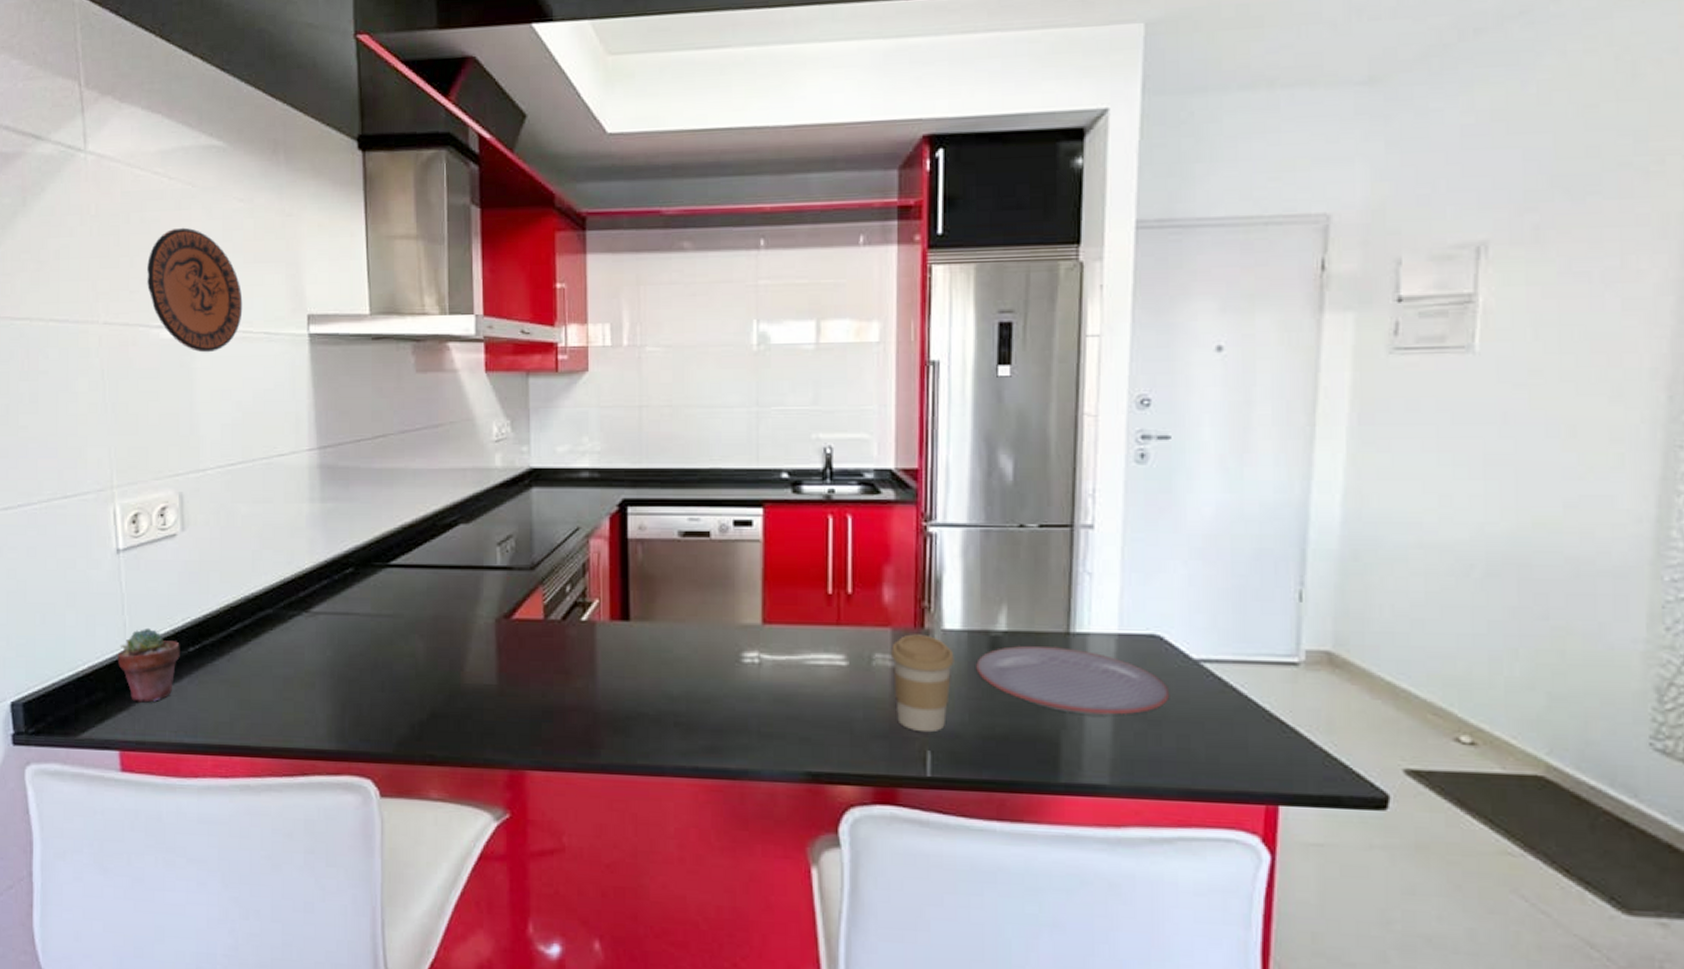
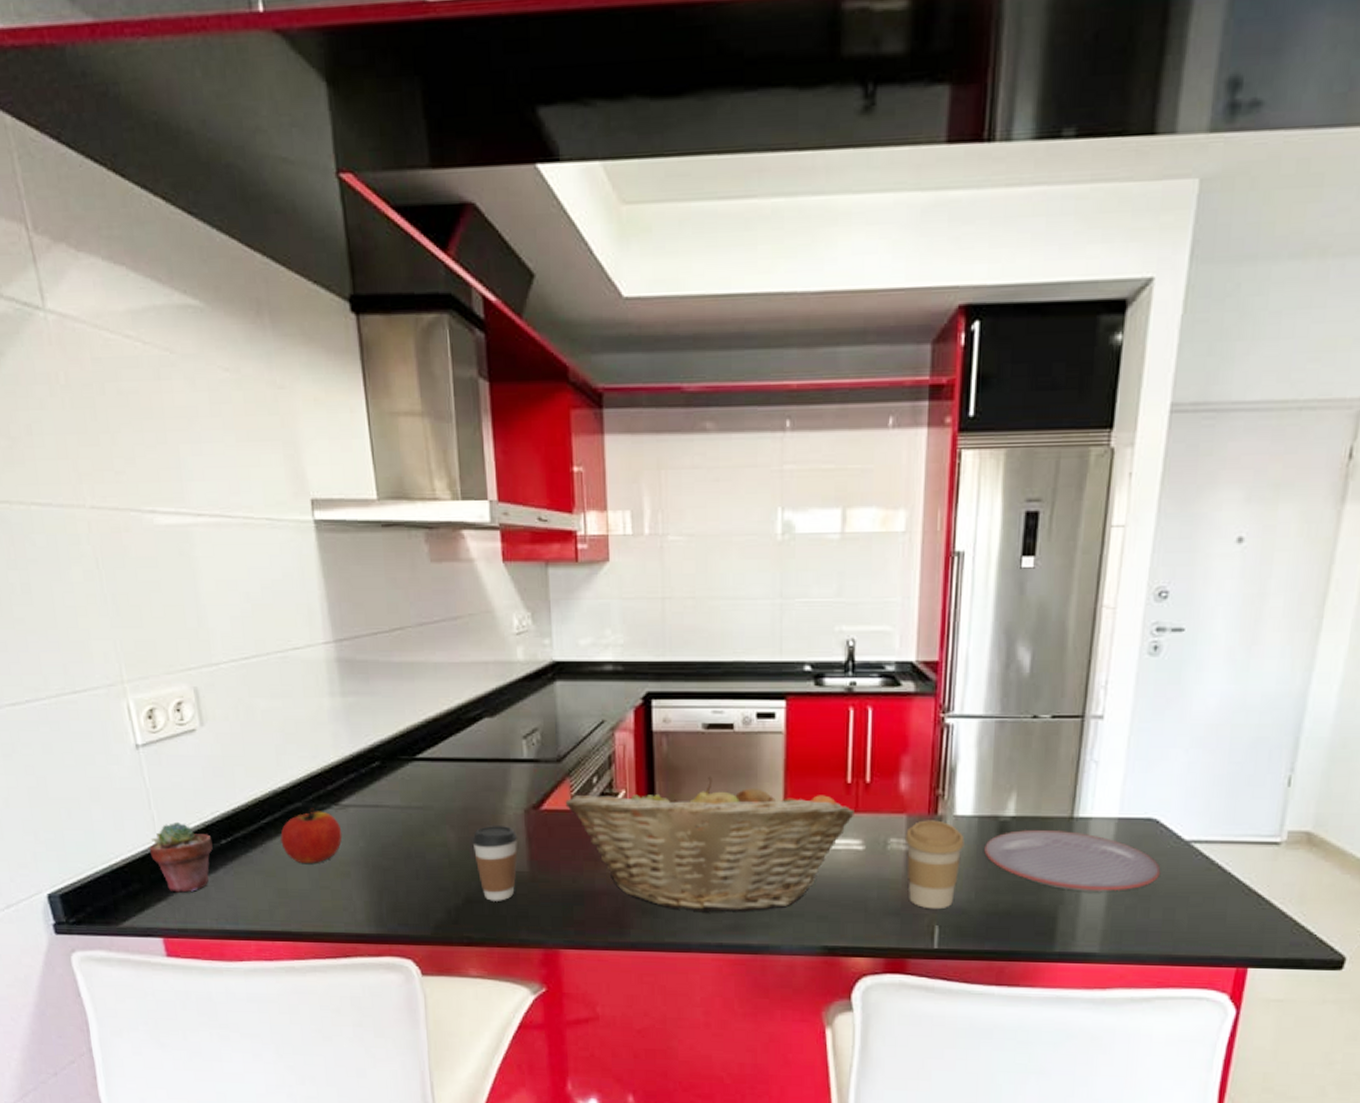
decorative plate: present [147,227,243,353] -> none [130,400,241,540]
apple: none [248,615,310,673] -> present [280,808,342,863]
coffee cup: none [441,635,488,717] -> present [472,826,518,901]
fruit basket: none [537,585,836,733] -> present [565,776,854,913]

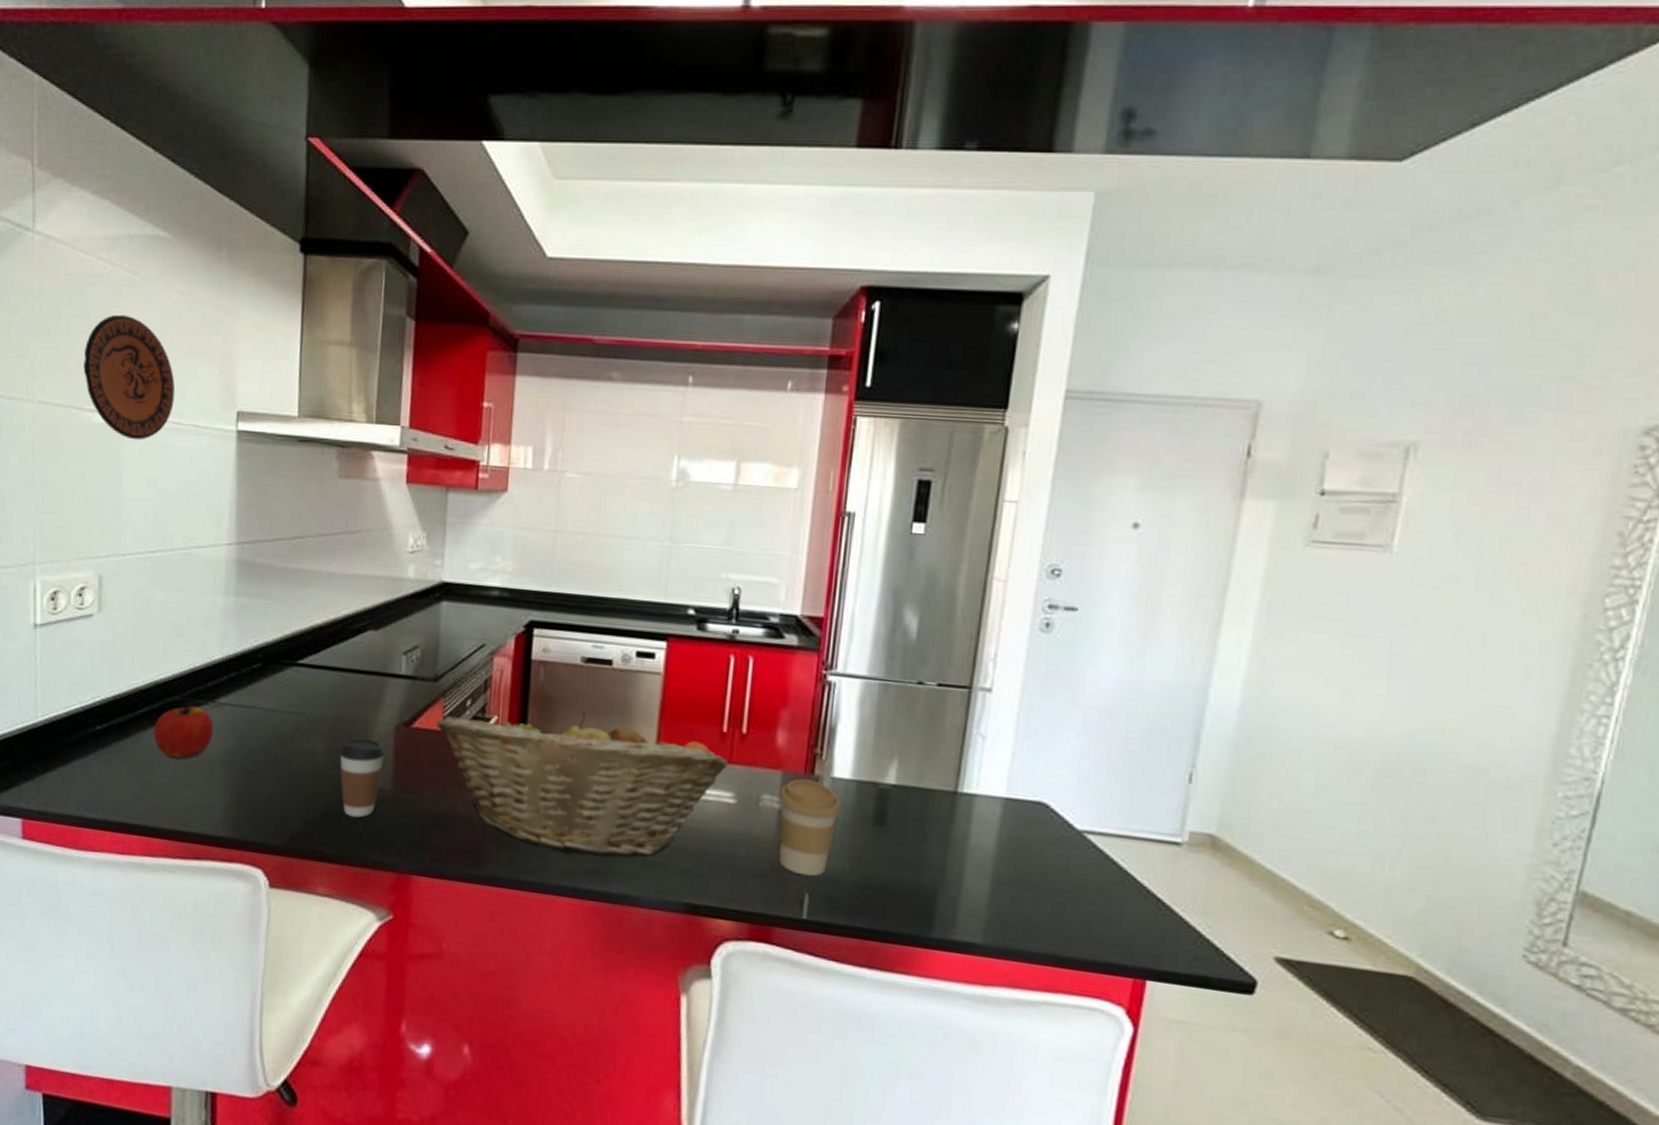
decorative plate: none [130,400,241,540] -> present [83,314,175,441]
potted succulent: present [149,821,213,893] -> none [26,702,88,775]
plate: present [984,830,1161,891] -> none [861,800,1051,878]

